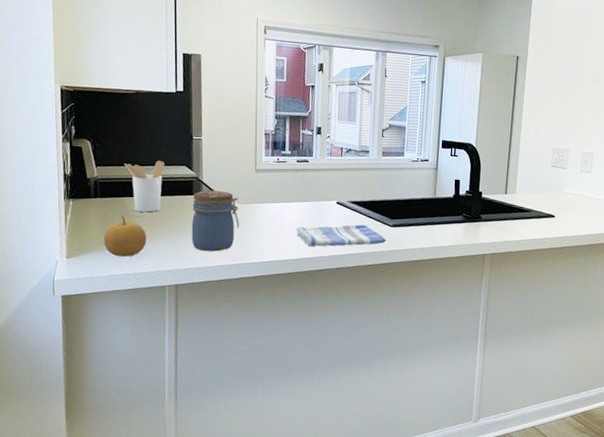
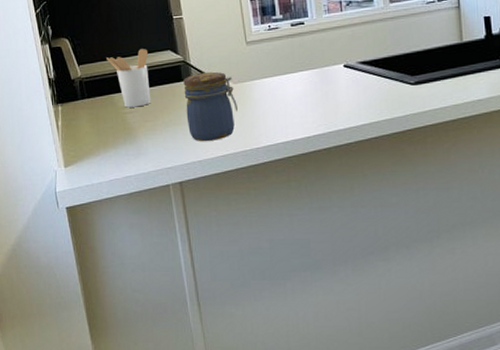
fruit: present [103,215,147,257] -> none [98,113,142,159]
dish towel: present [296,224,386,247] -> none [301,87,409,122]

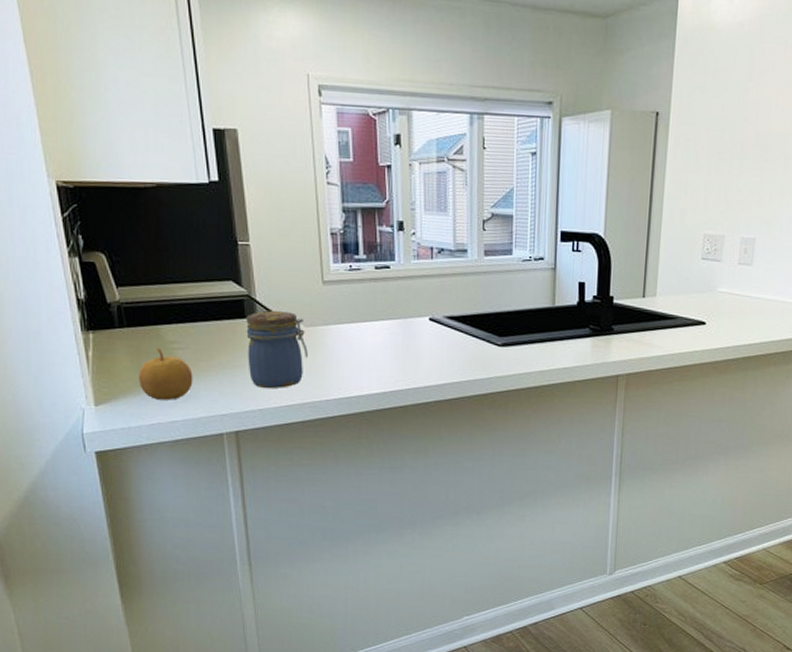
fruit: none [98,113,142,159] -> present [138,348,193,400]
utensil holder: present [106,49,151,108] -> none [153,276,206,343]

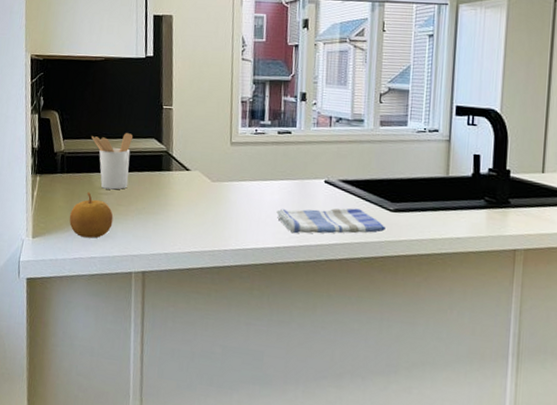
utensil holder: none [153,276,206,343] -> present [91,133,133,190]
jar: present [246,310,308,388] -> none [160,165,212,236]
dish towel: none [380,345,494,377] -> present [276,208,386,234]

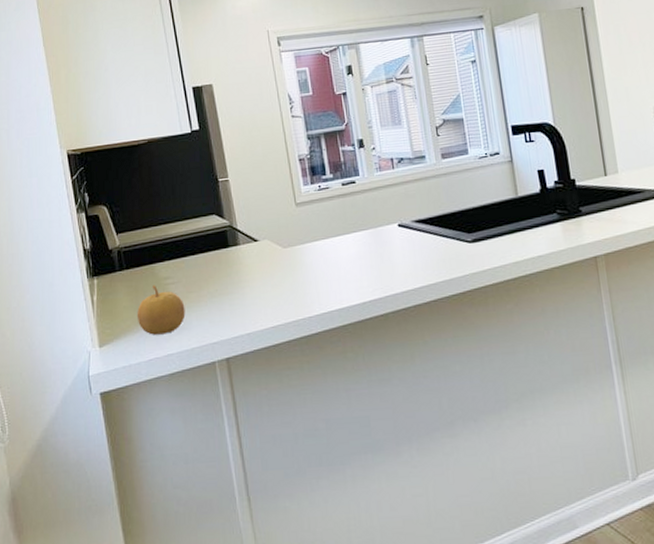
utensil holder: present [91,133,133,190] -> none [147,214,195,278]
dish towel: present [276,208,386,234] -> none [355,246,468,285]

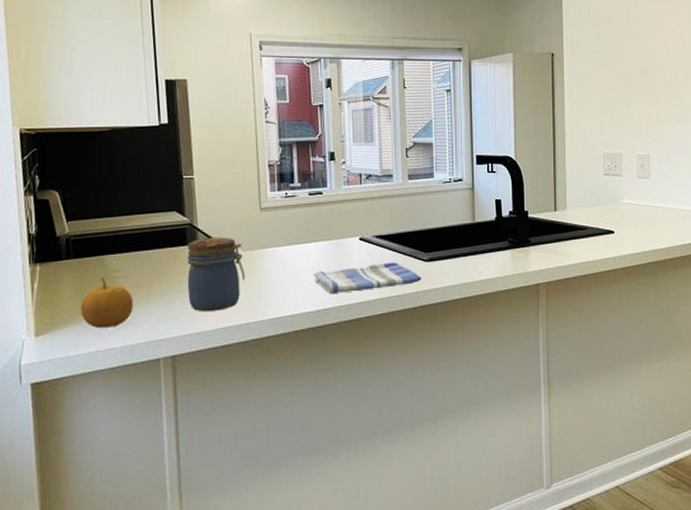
jar: none [230,236,288,312] -> present [187,237,245,311]
dish towel: none [355,246,468,285] -> present [313,262,421,295]

